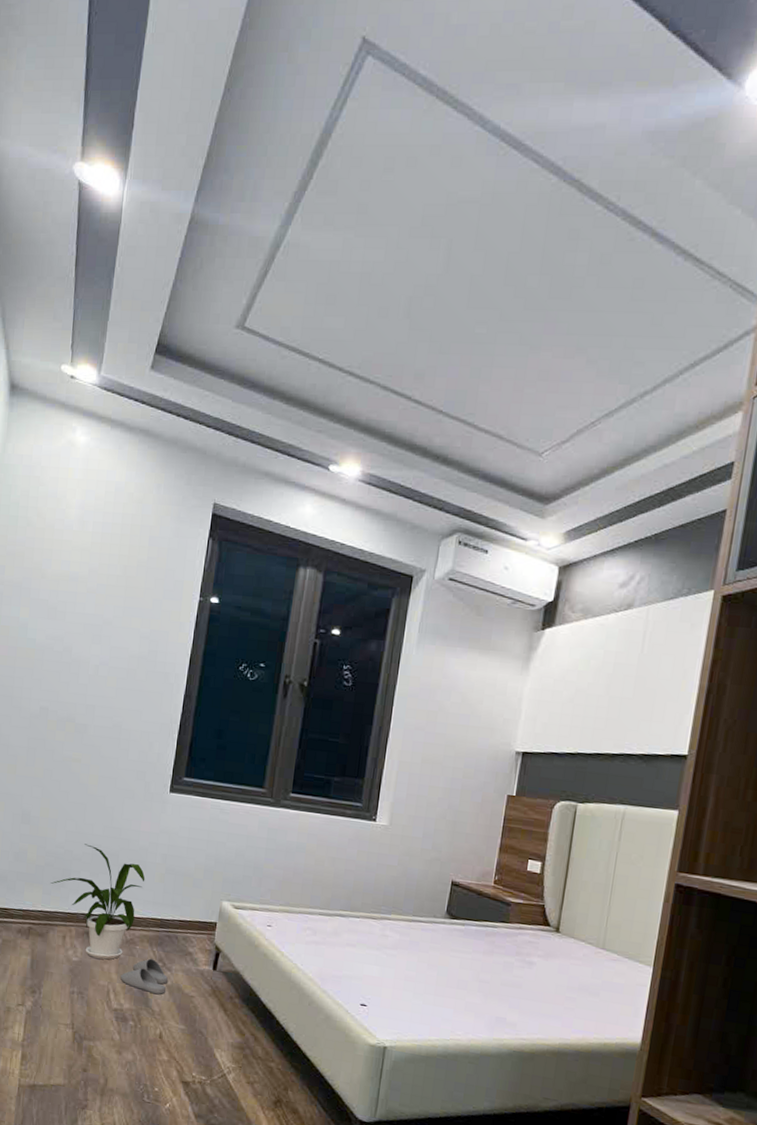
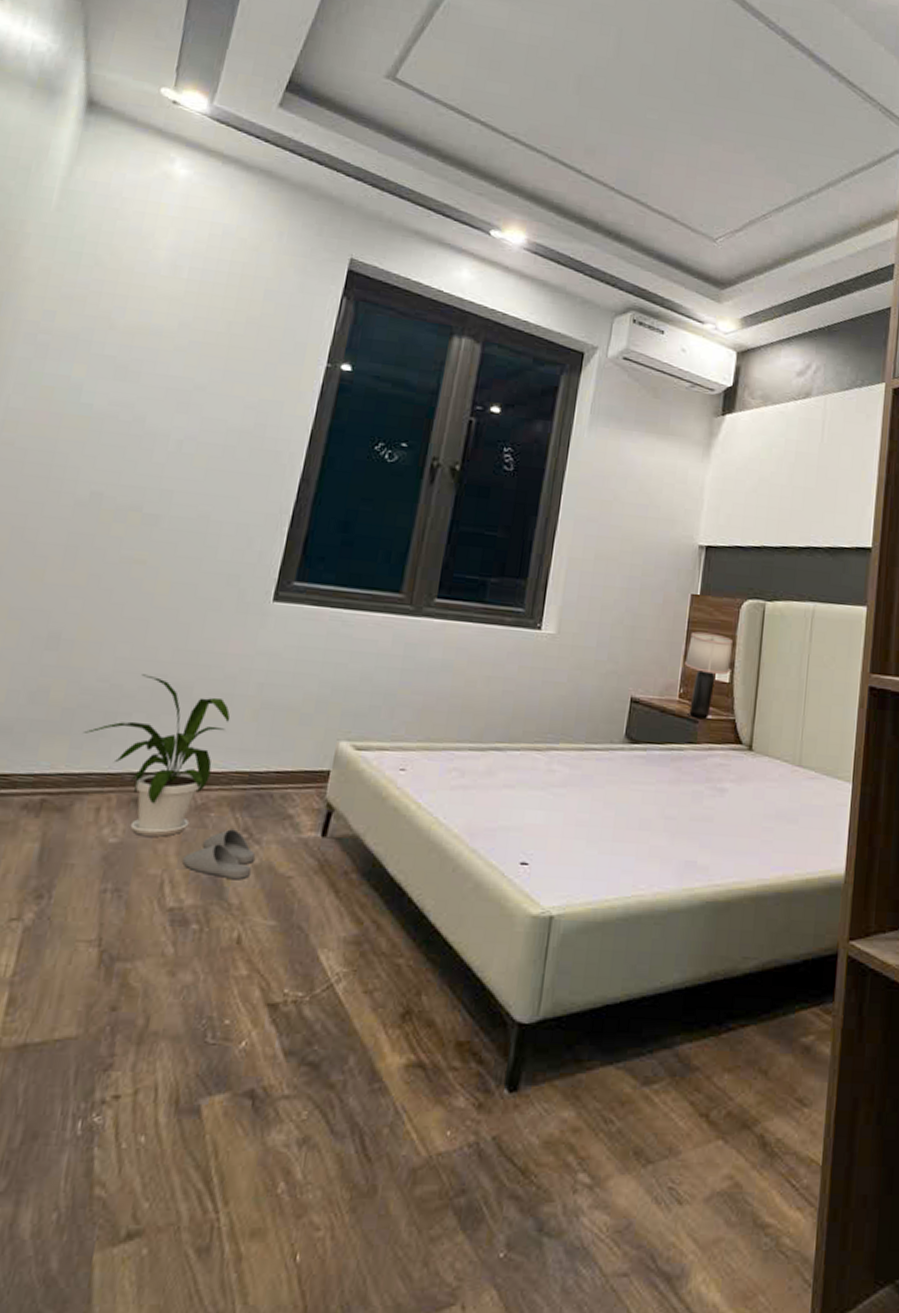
table lamp: none [500,827,545,904] -> present [685,631,733,720]

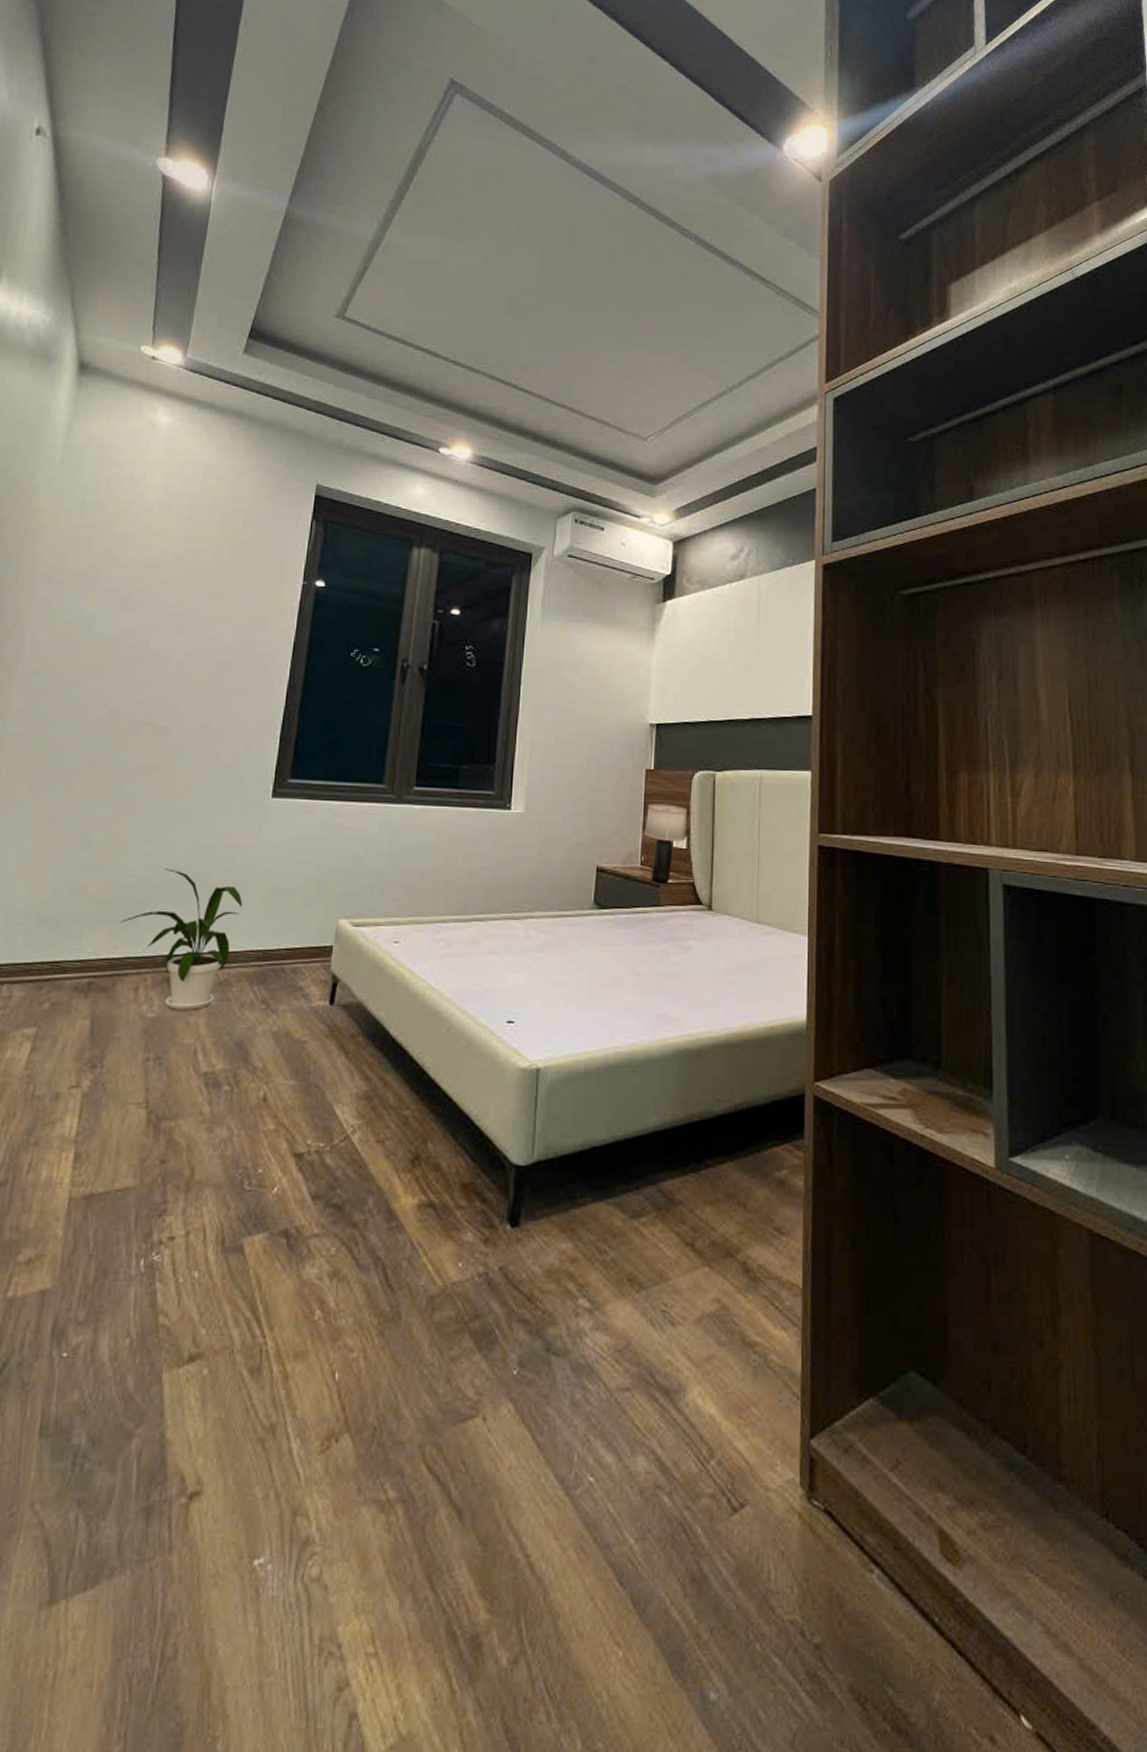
slippers: present [182,829,255,880] -> none [212,1001,273,1046]

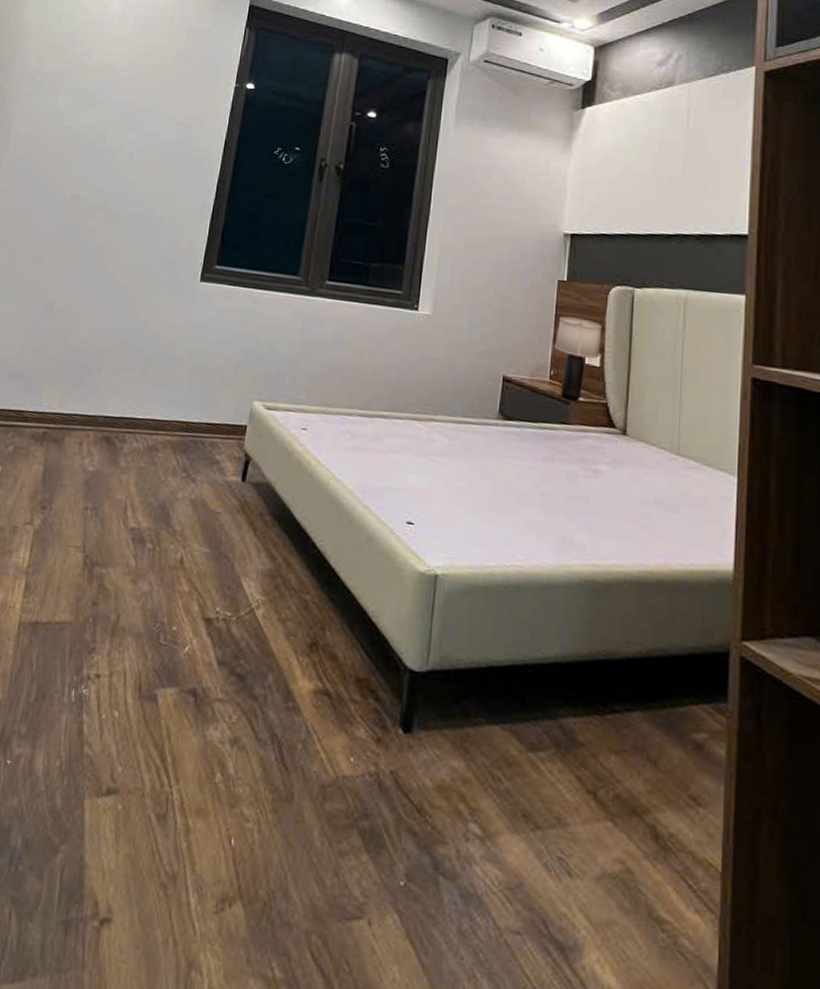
house plant: present [118,868,243,1010] -> none [69,338,171,470]

